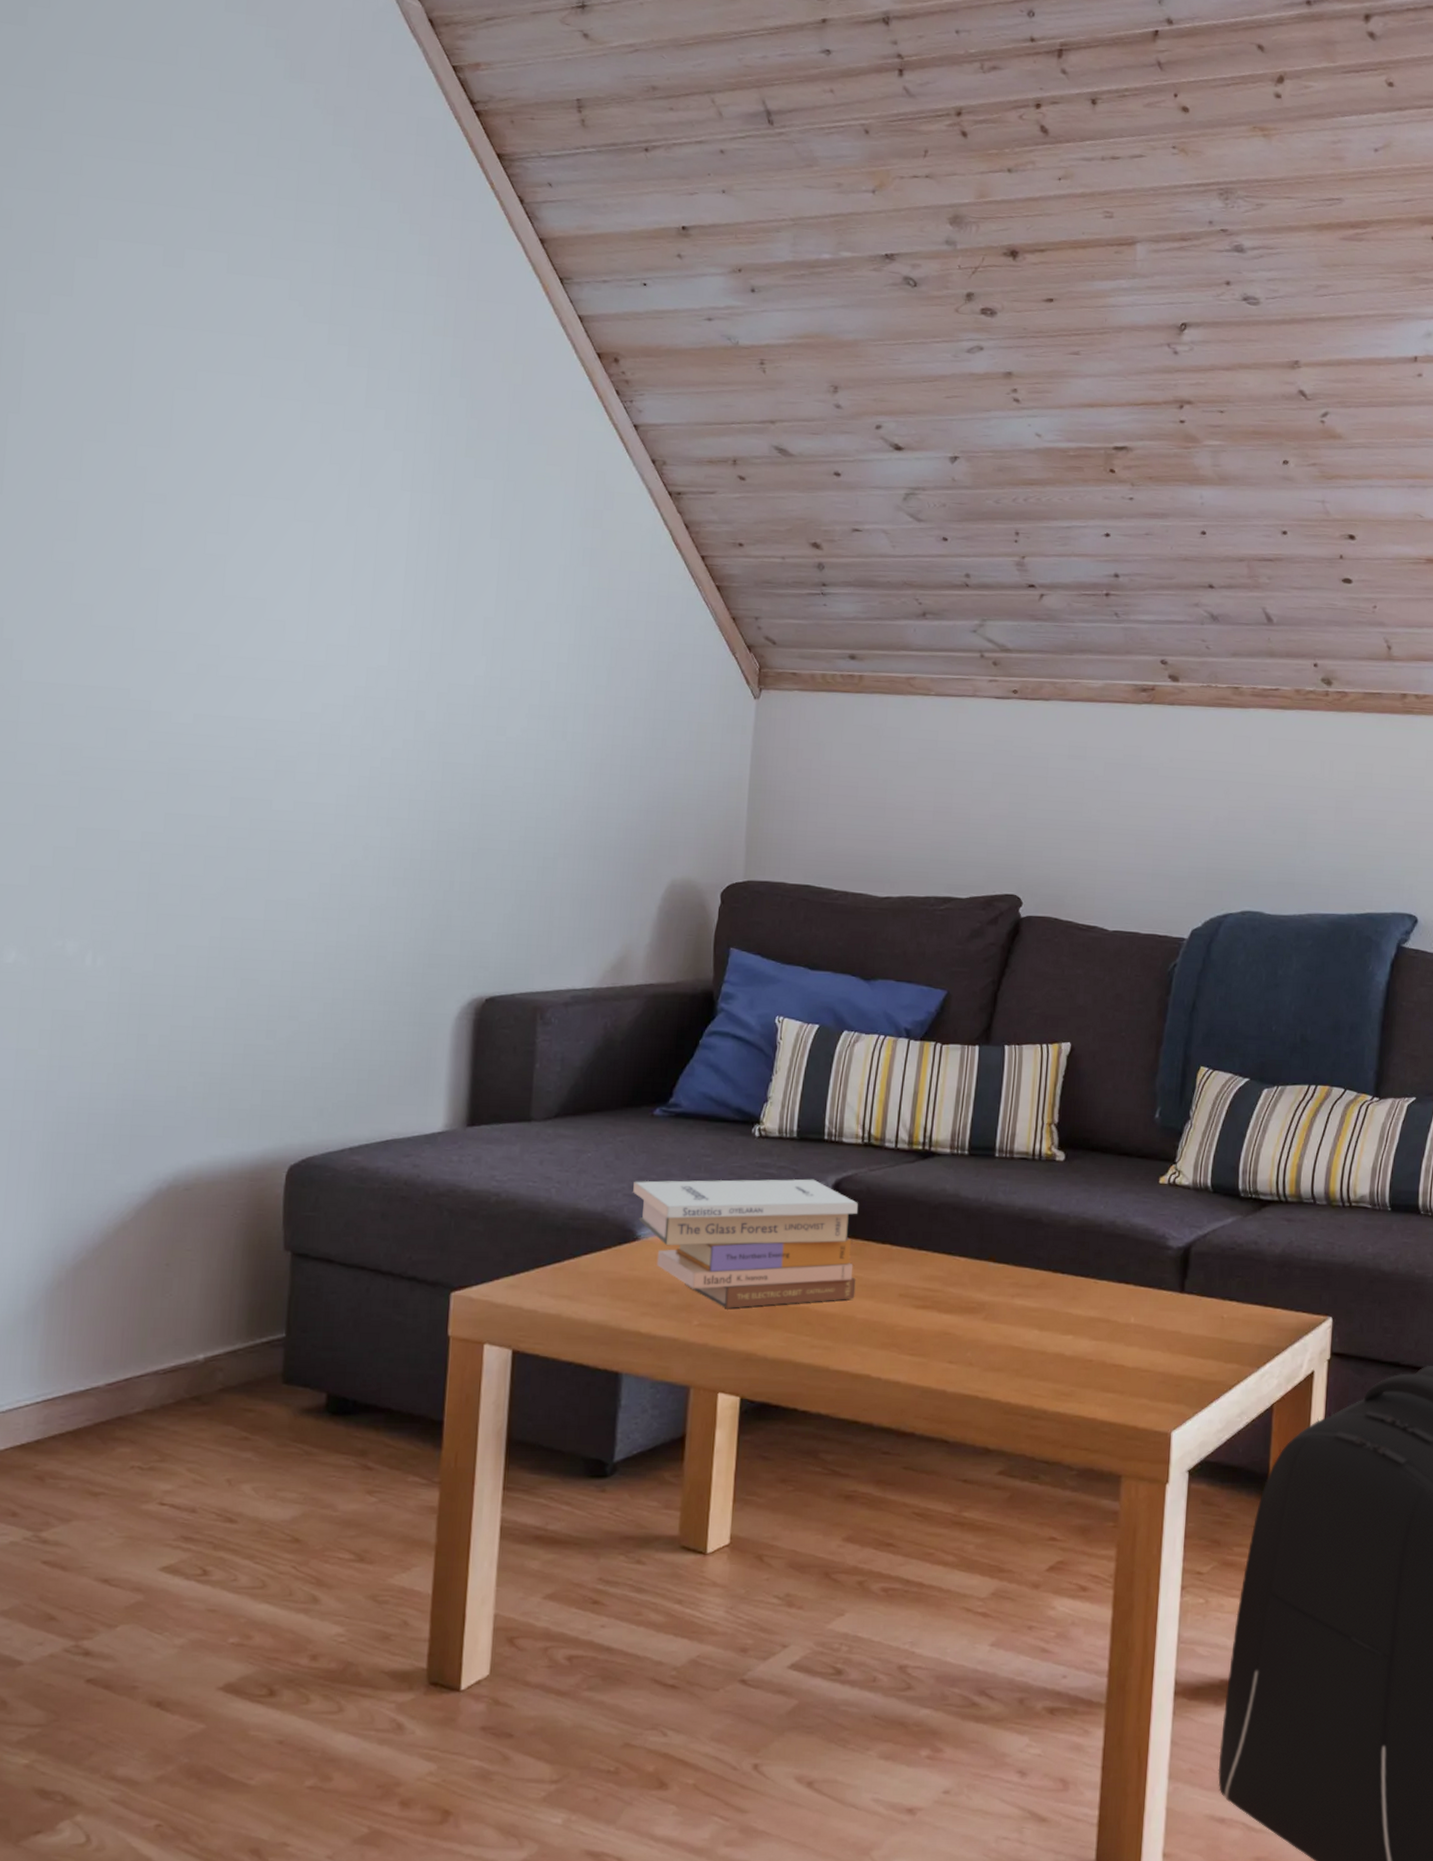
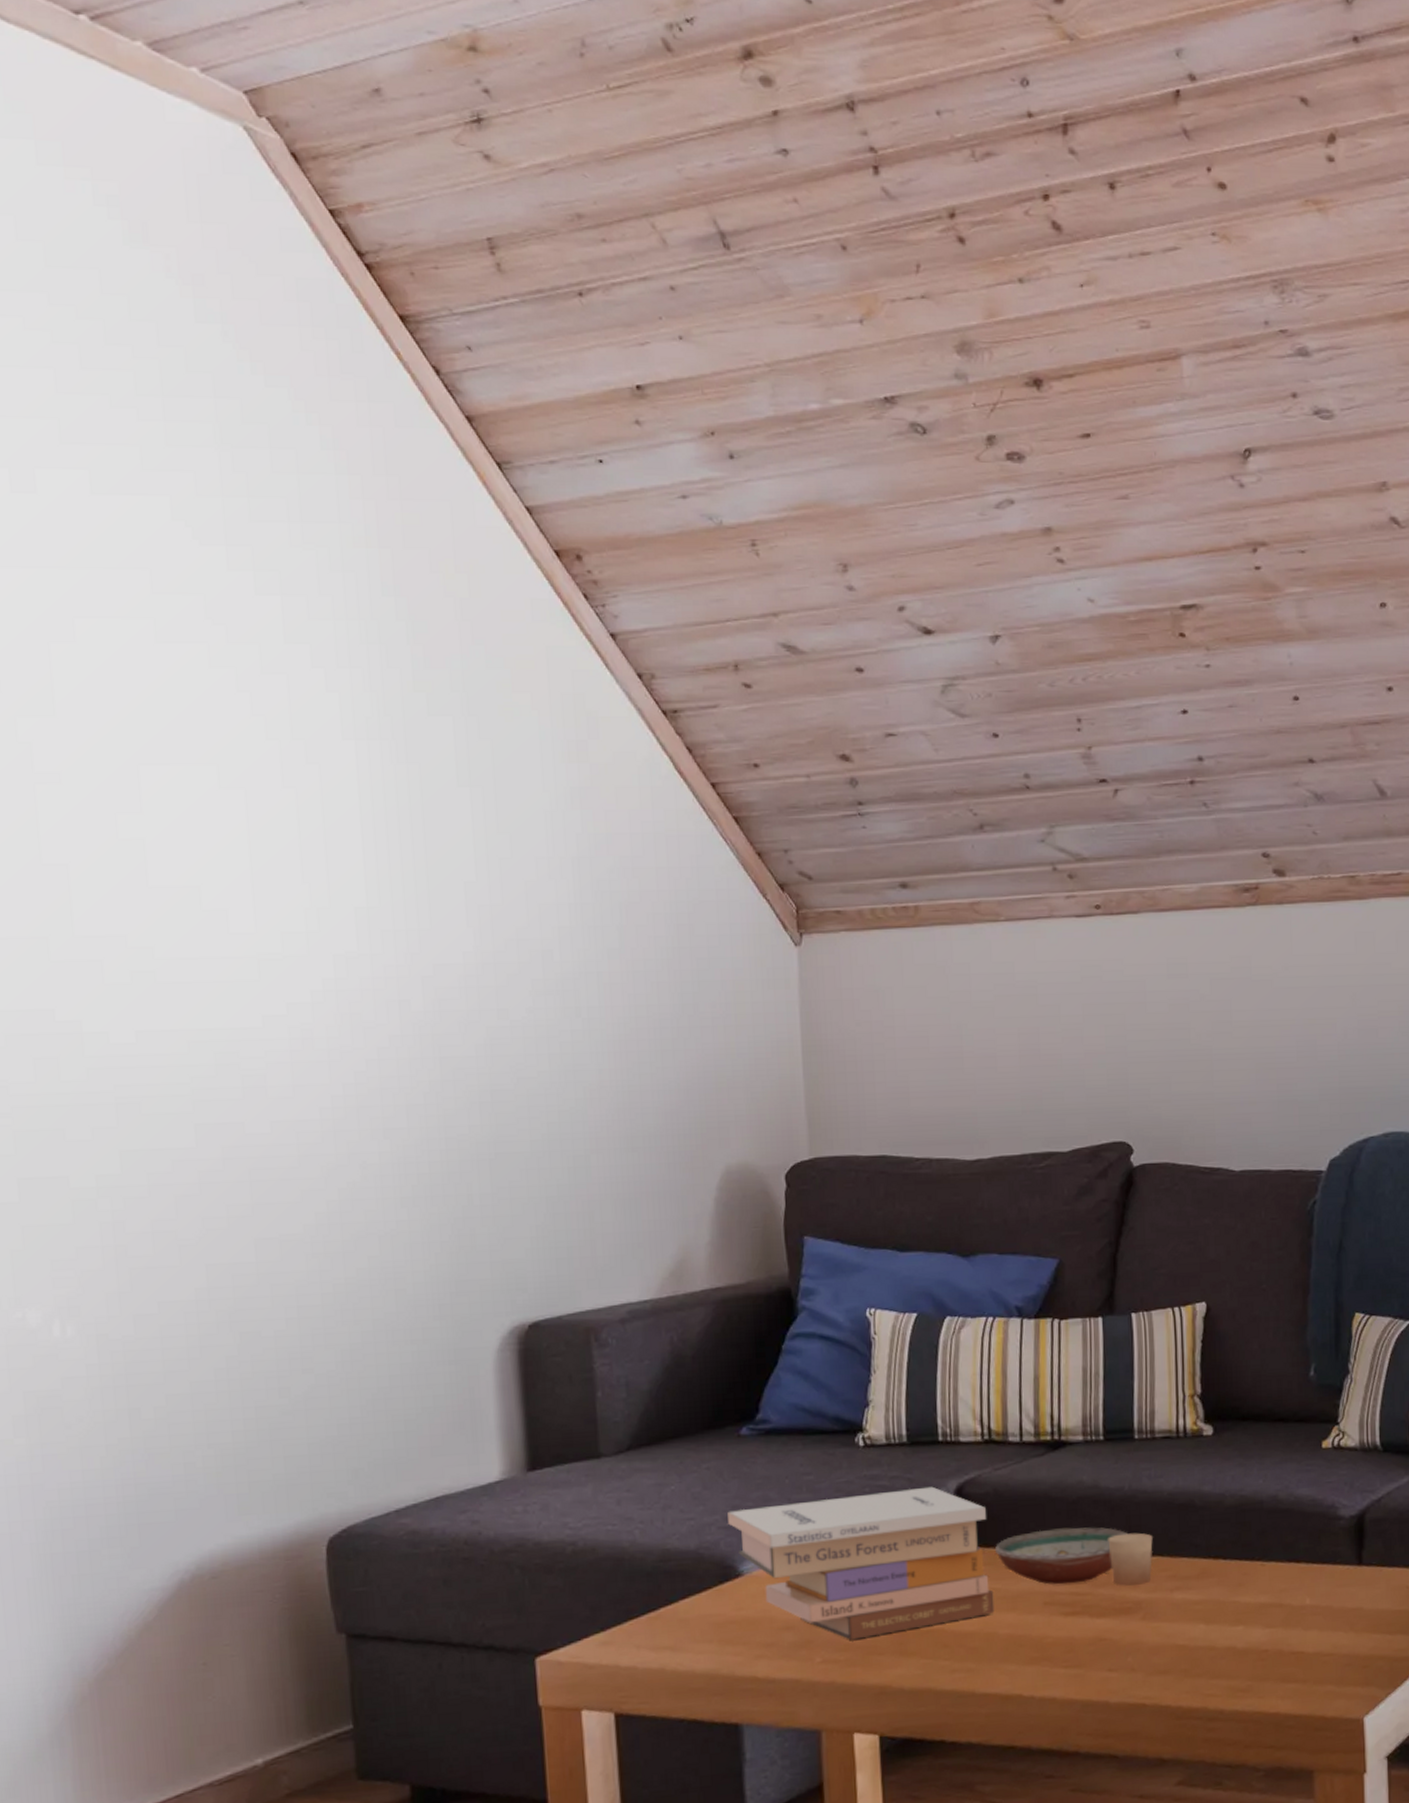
decorative bowl: none [861,1228,981,1280] -> present [994,1527,1129,1585]
candle: none [961,1240,1001,1288] -> present [1108,1532,1153,1586]

